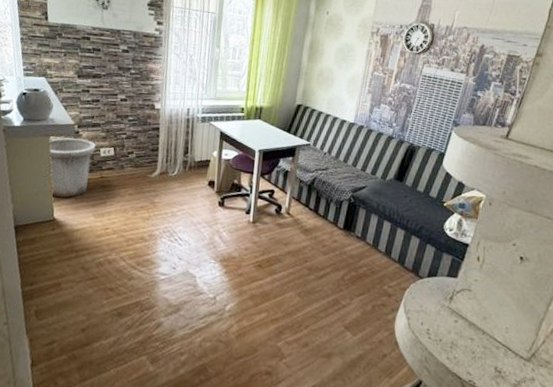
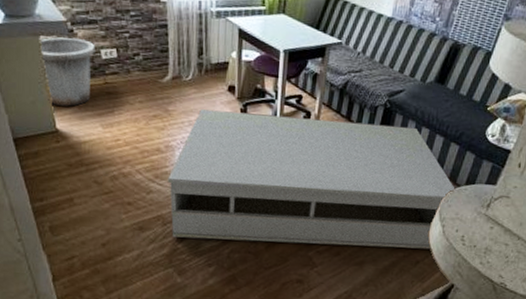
coffee table: none [148,201,419,343] -> present [167,109,456,250]

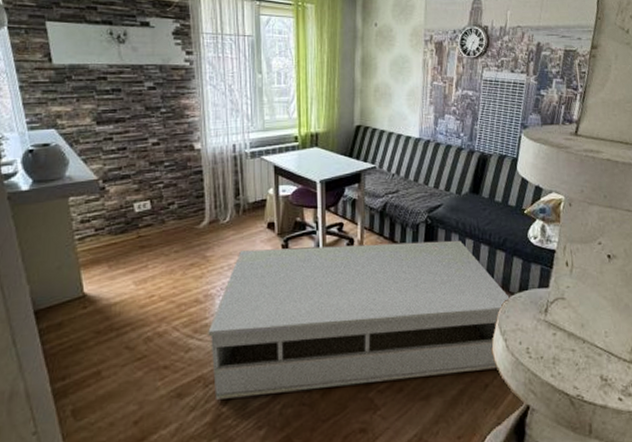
trash can: present [40,37,95,107] -> none [69,195,128,268]

